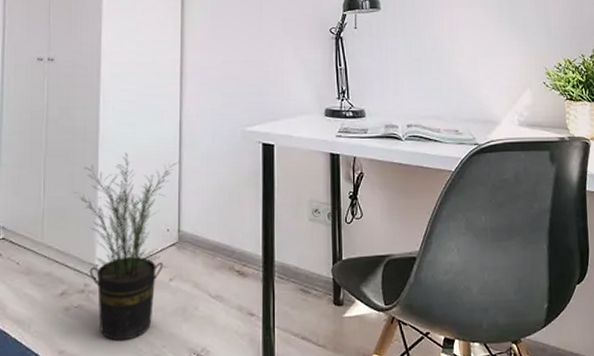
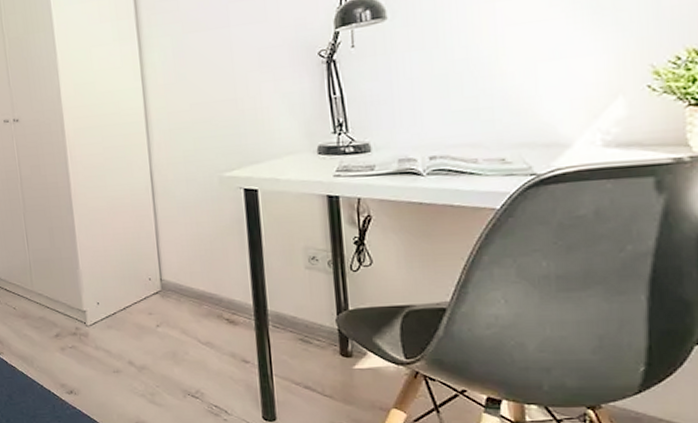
potted plant: present [74,153,180,341] -> none [55,206,155,379]

